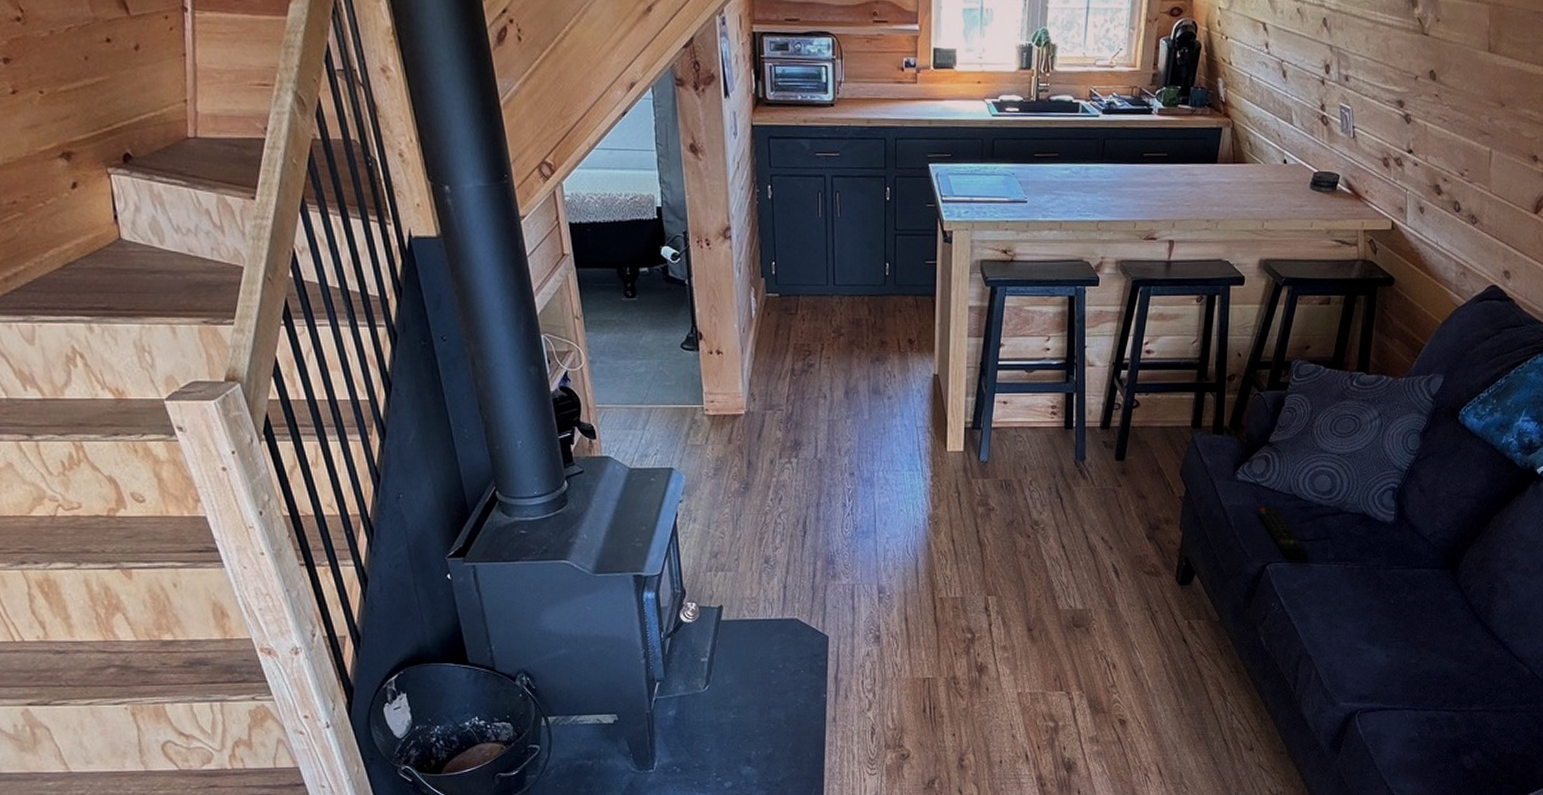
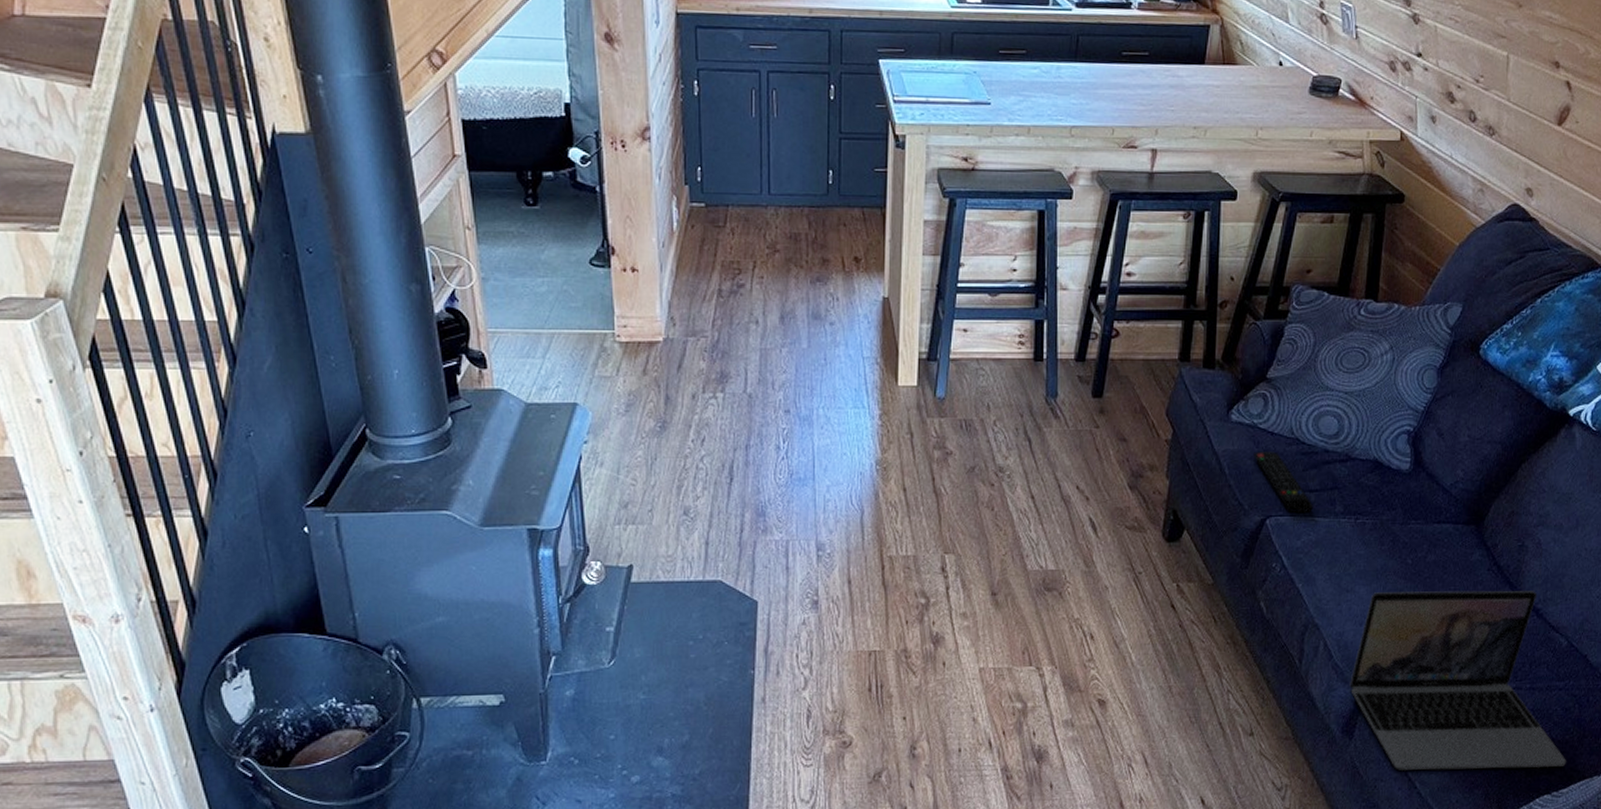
laptop: none [1337,626,1527,780] -> present [1349,590,1567,770]

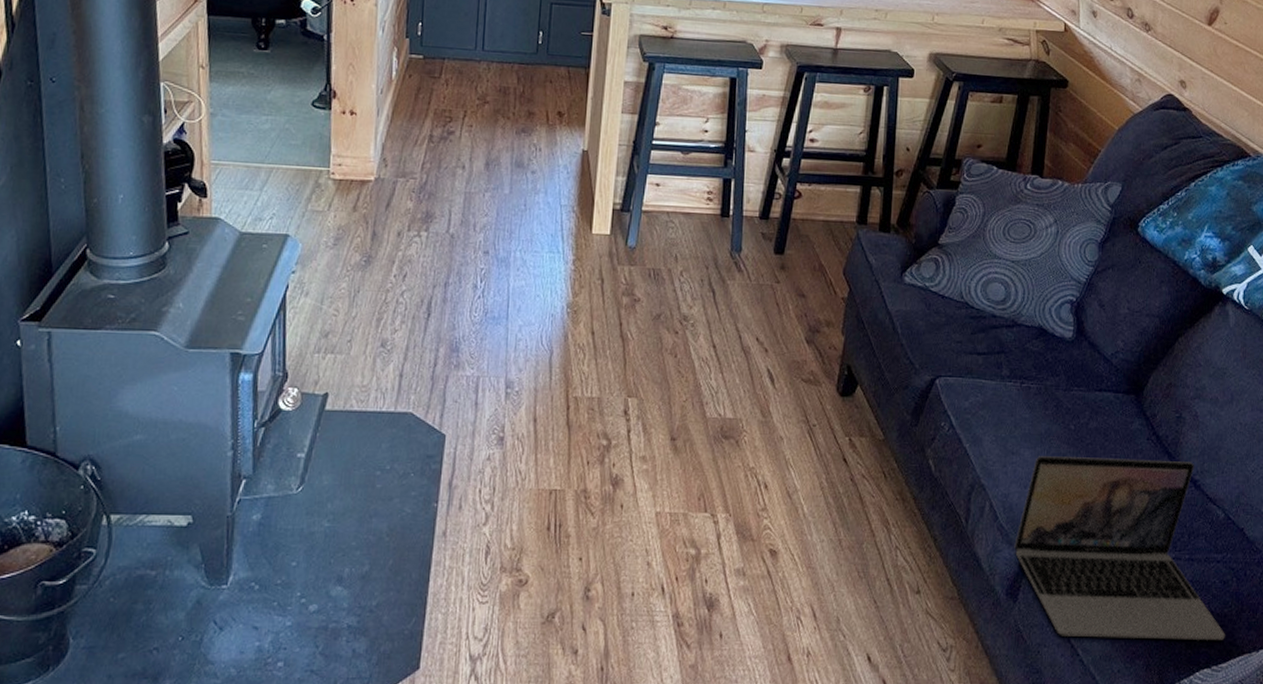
remote control: present [1254,451,1314,512] -> none [925,313,982,374]

